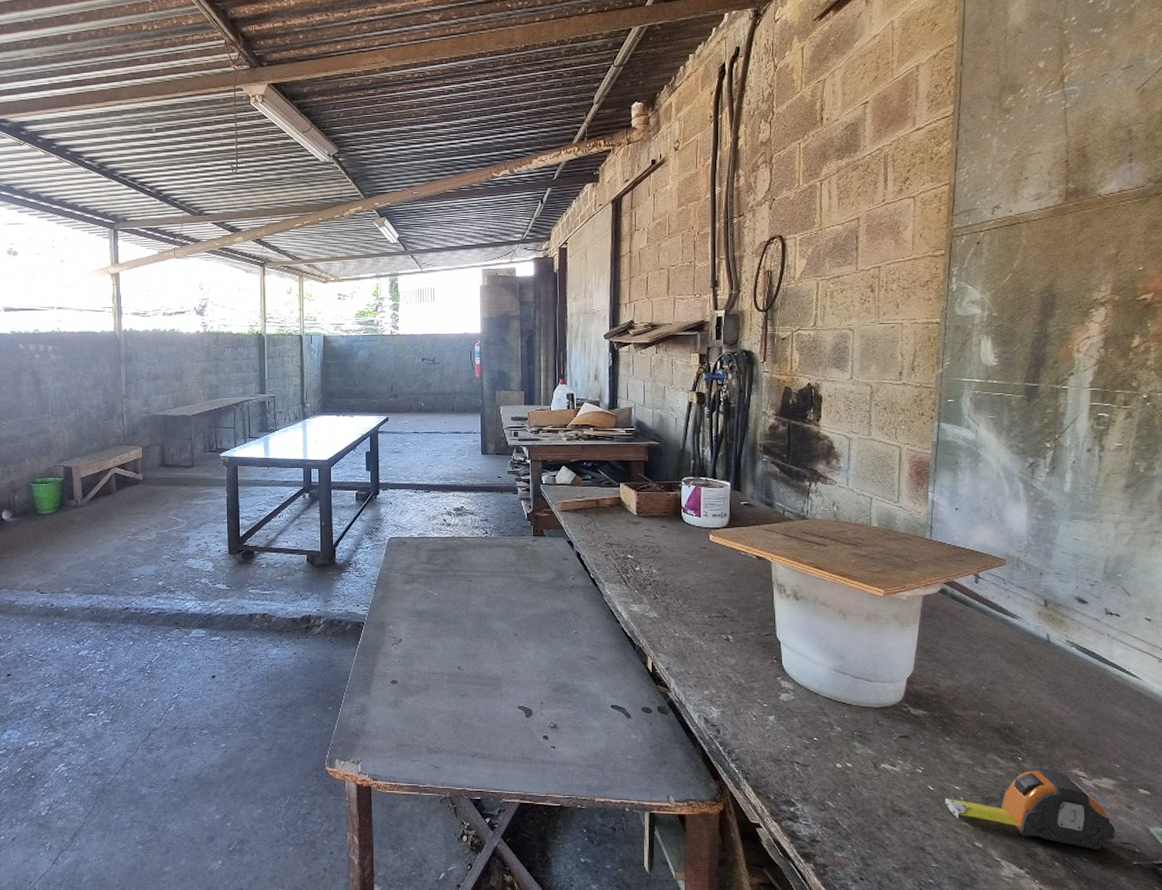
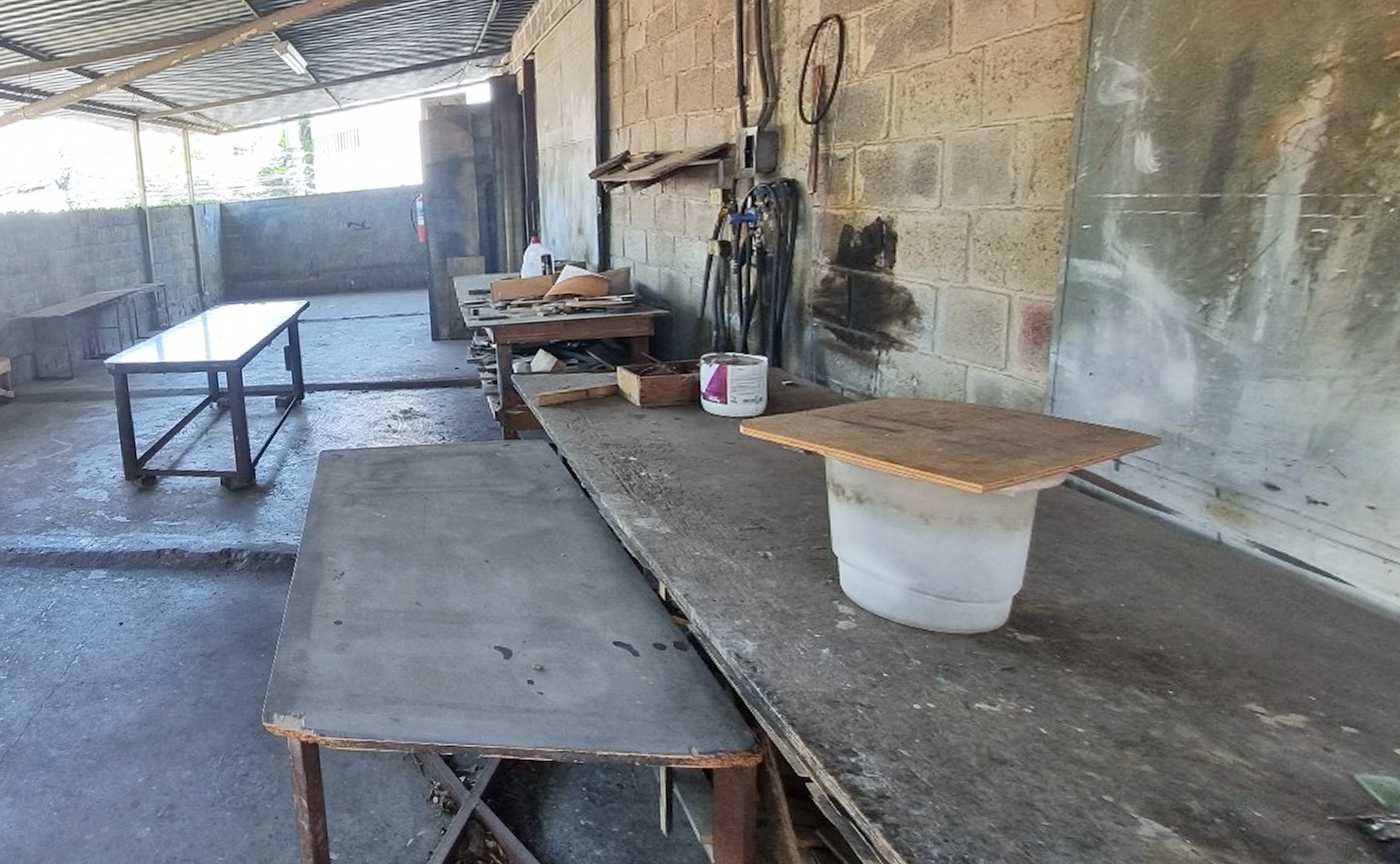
tape measure: present [944,768,1141,853] -> none [1062,703,1340,805]

